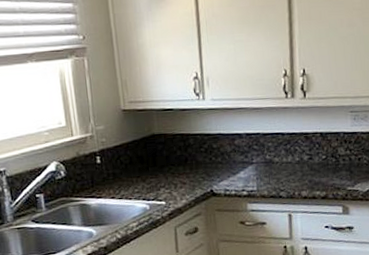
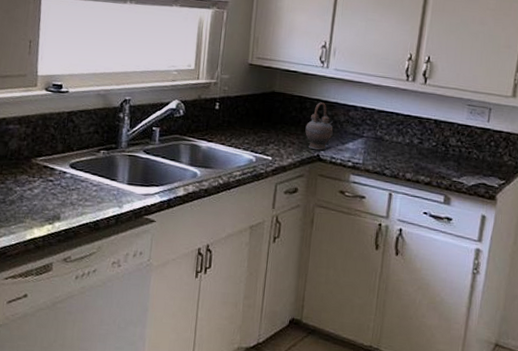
teapot: none [193,136,223,186] -> present [305,102,334,151]

